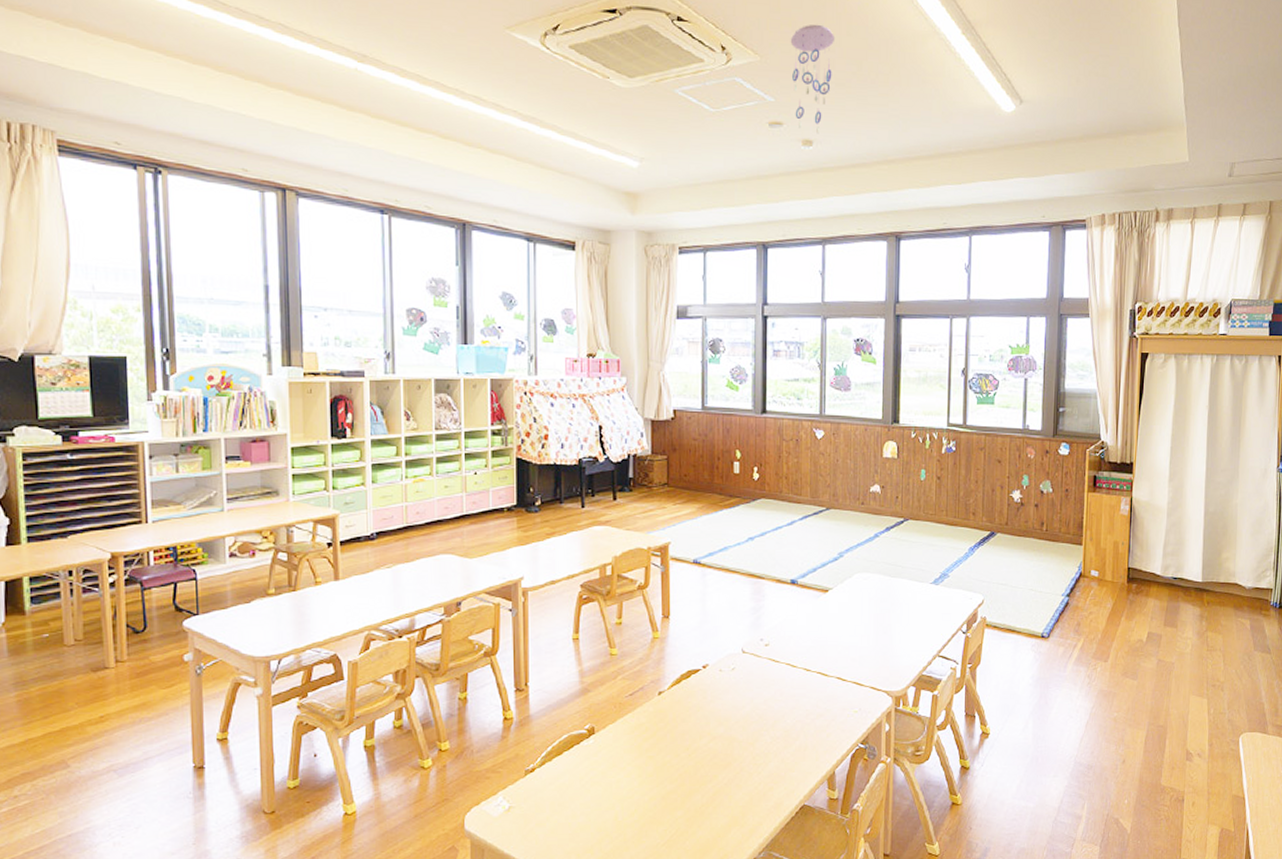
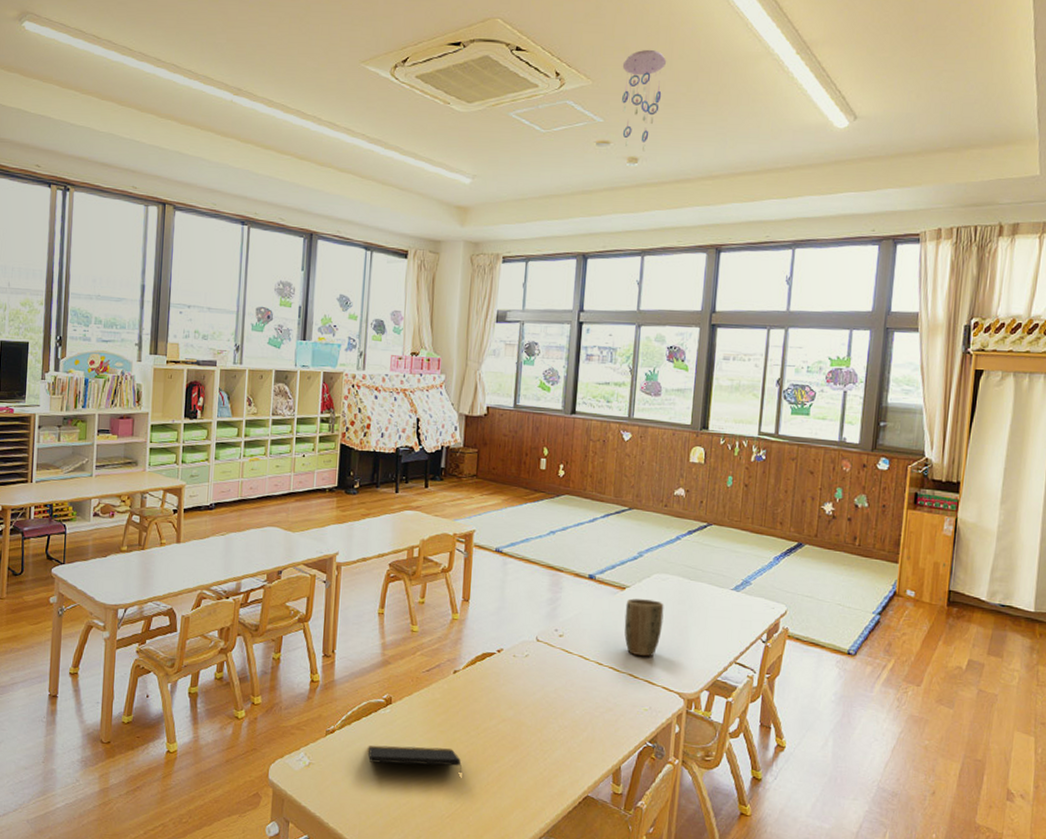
notepad: none [572,774,674,798] -> present [368,745,462,773]
plant pot: none [829,600,867,659] -> present [624,598,664,657]

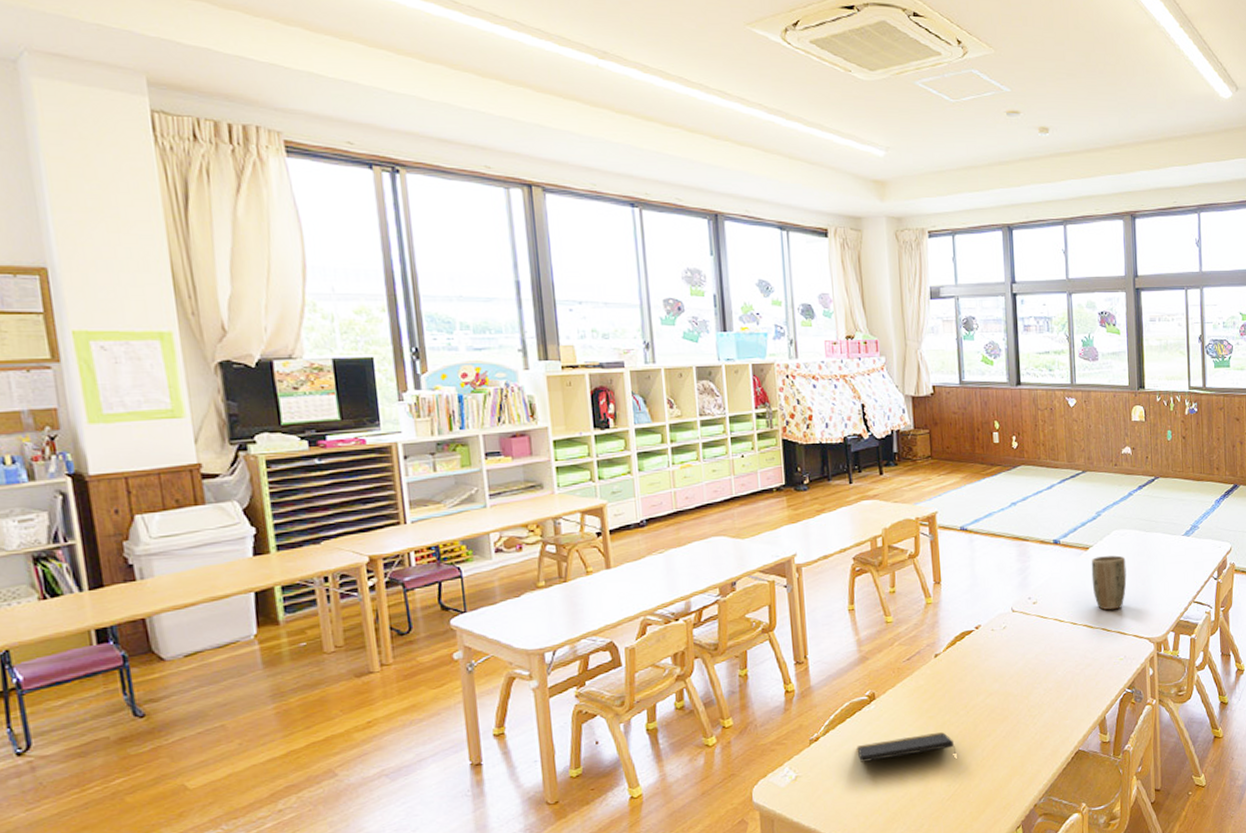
ceiling mobile: present [622,49,667,152] -> none [1021,18,1064,122]

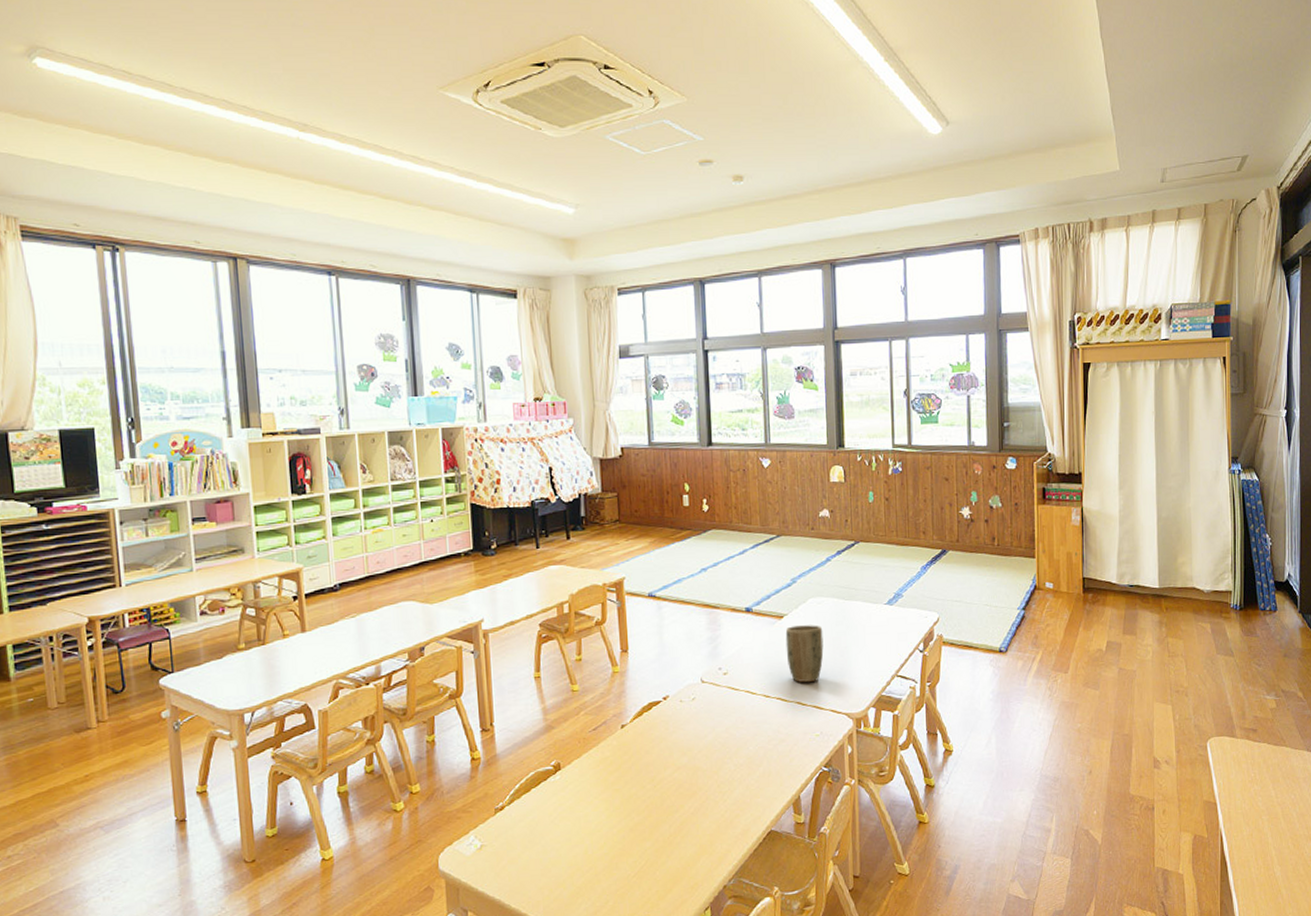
notepad: present [856,732,955,762] -> none [541,806,642,834]

